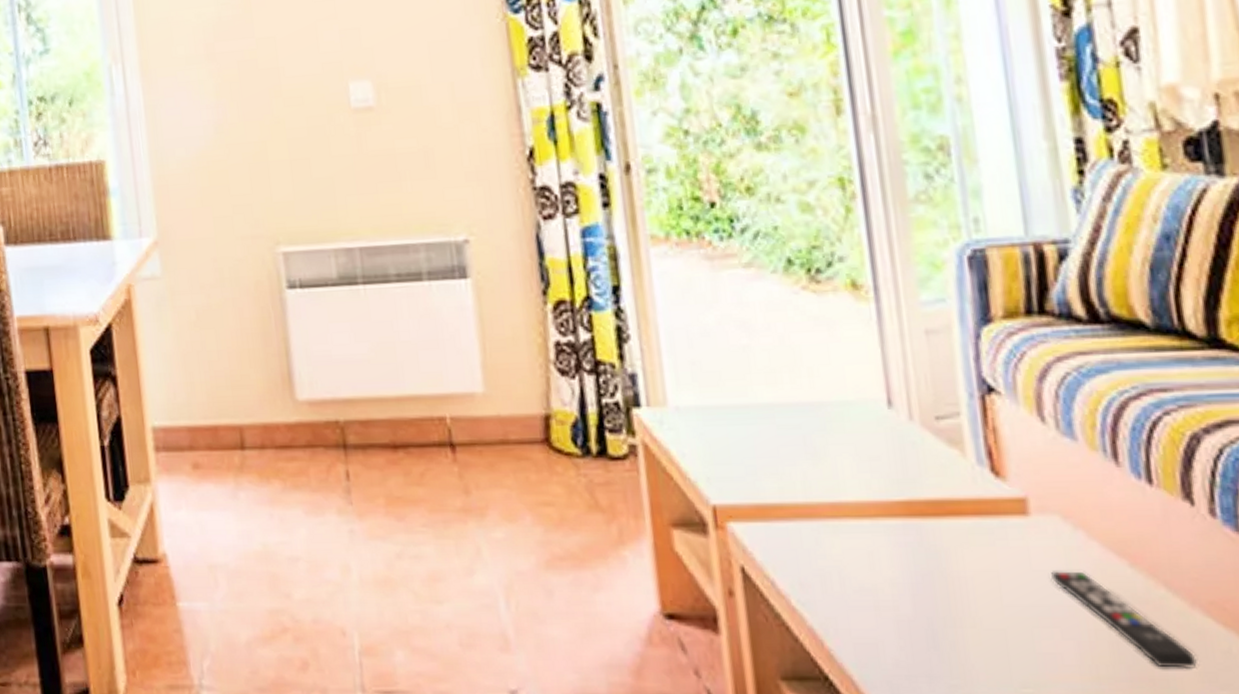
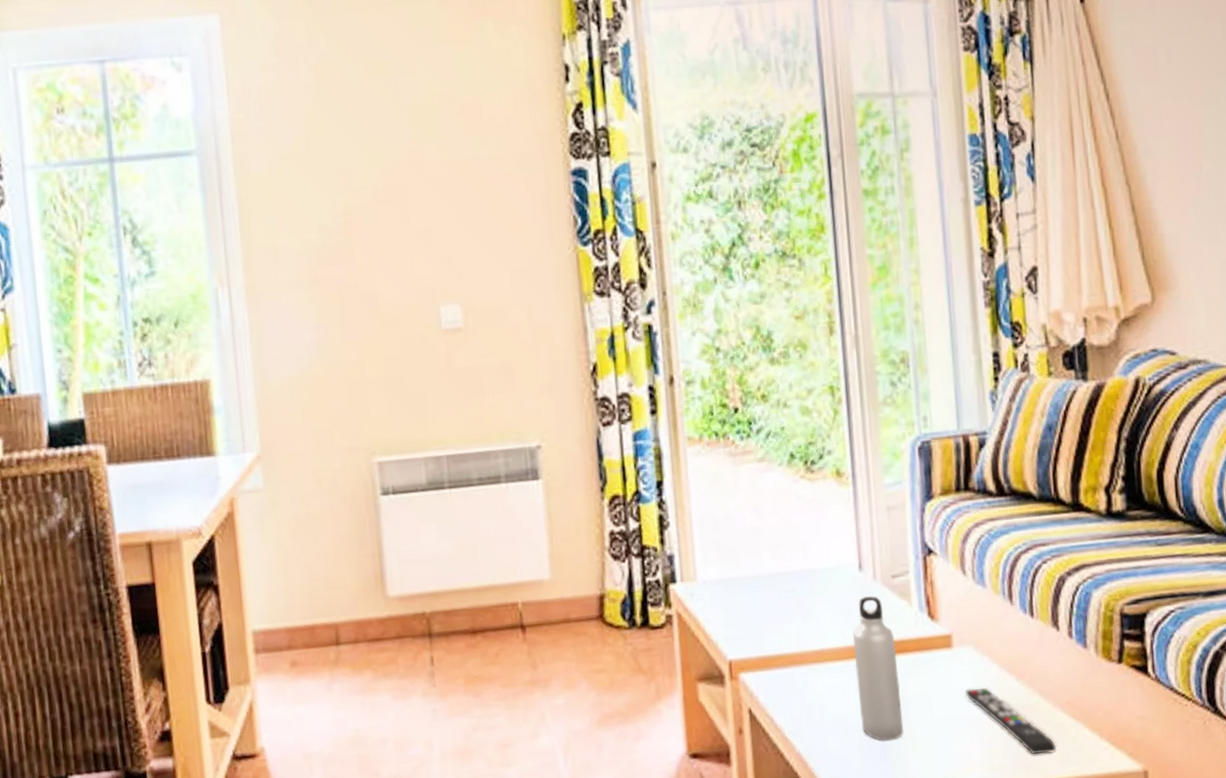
water bottle: none [881,439,961,626] -> present [852,595,904,741]

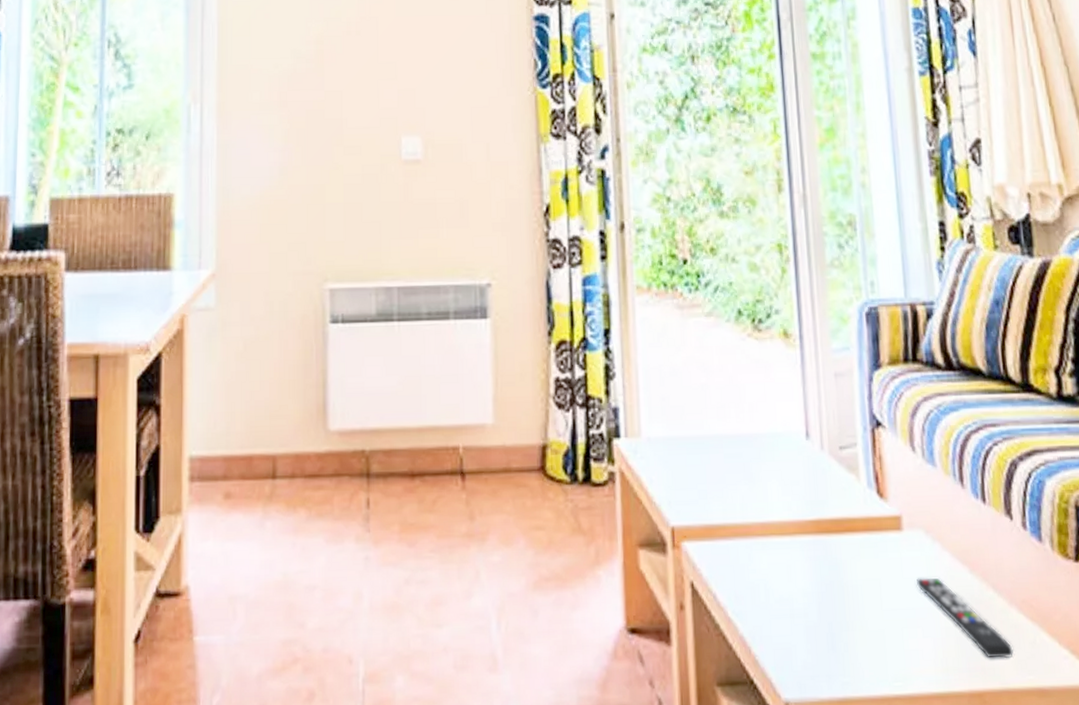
water bottle: present [852,595,904,741] -> none [799,466,852,630]

